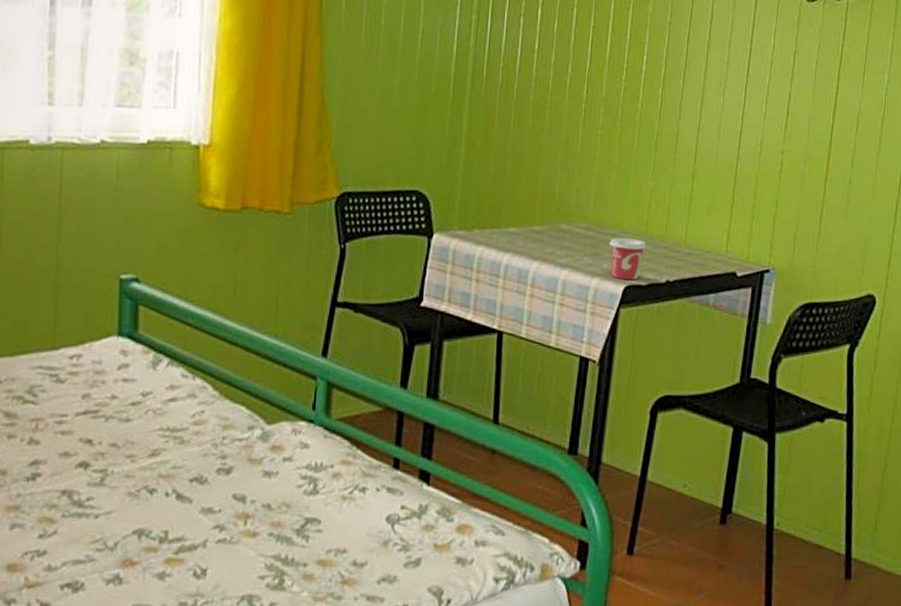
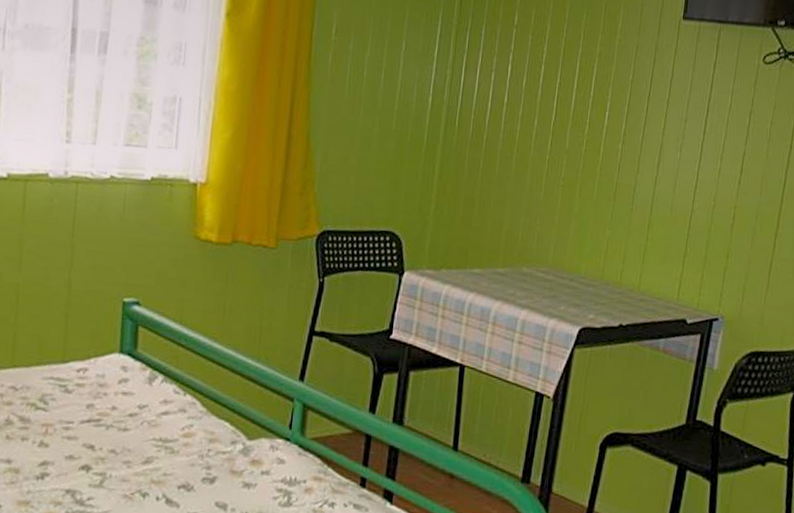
cup: present [609,237,647,280] -> none [567,282,602,323]

